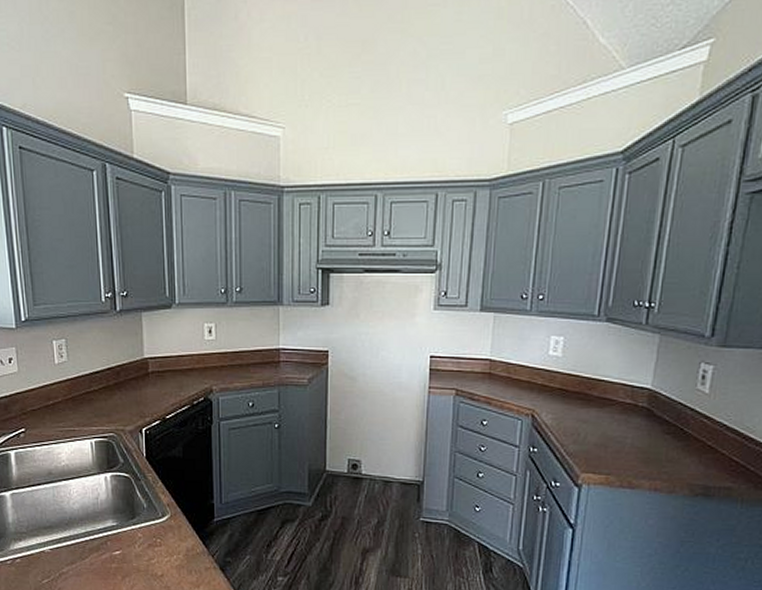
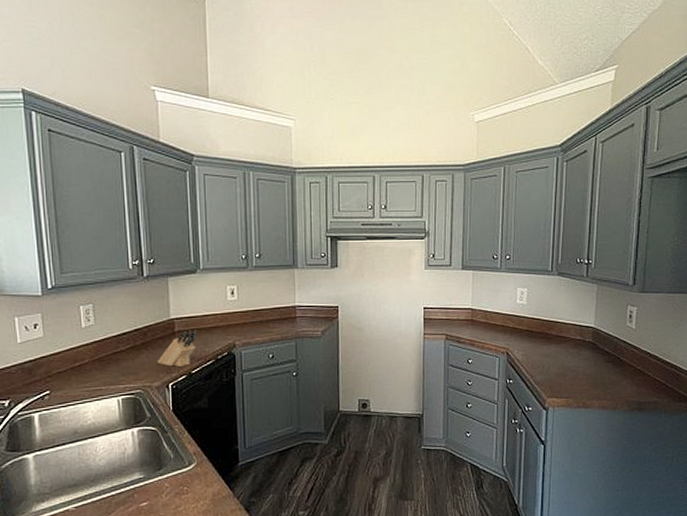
knife block: none [131,371,172,411] -> present [158,329,197,367]

